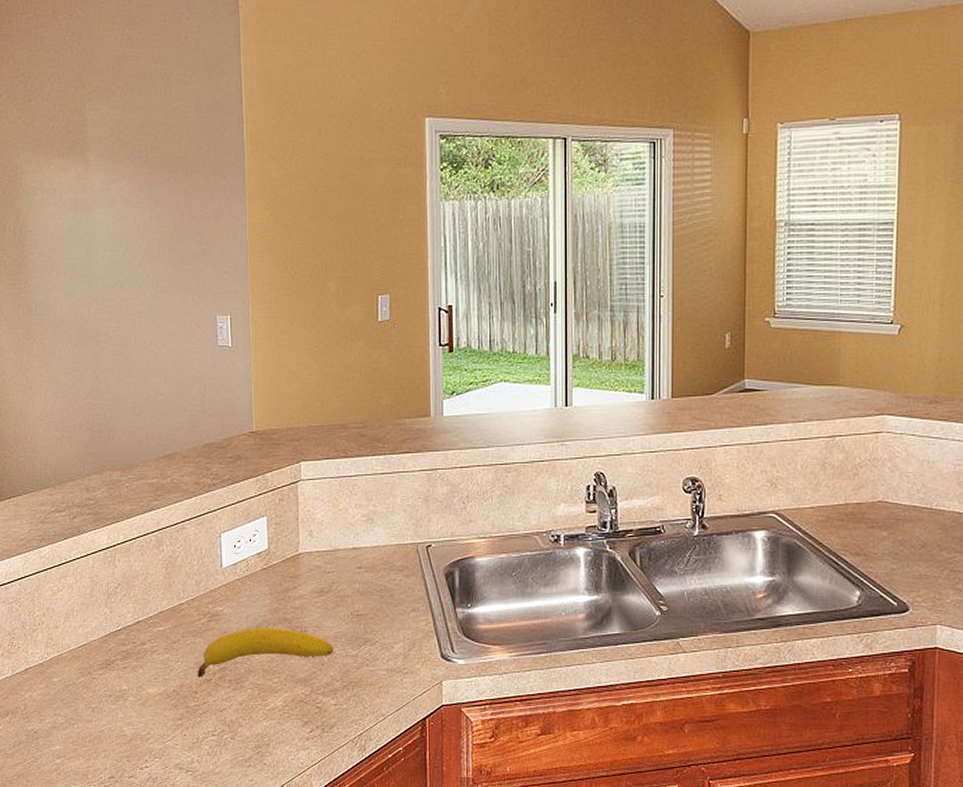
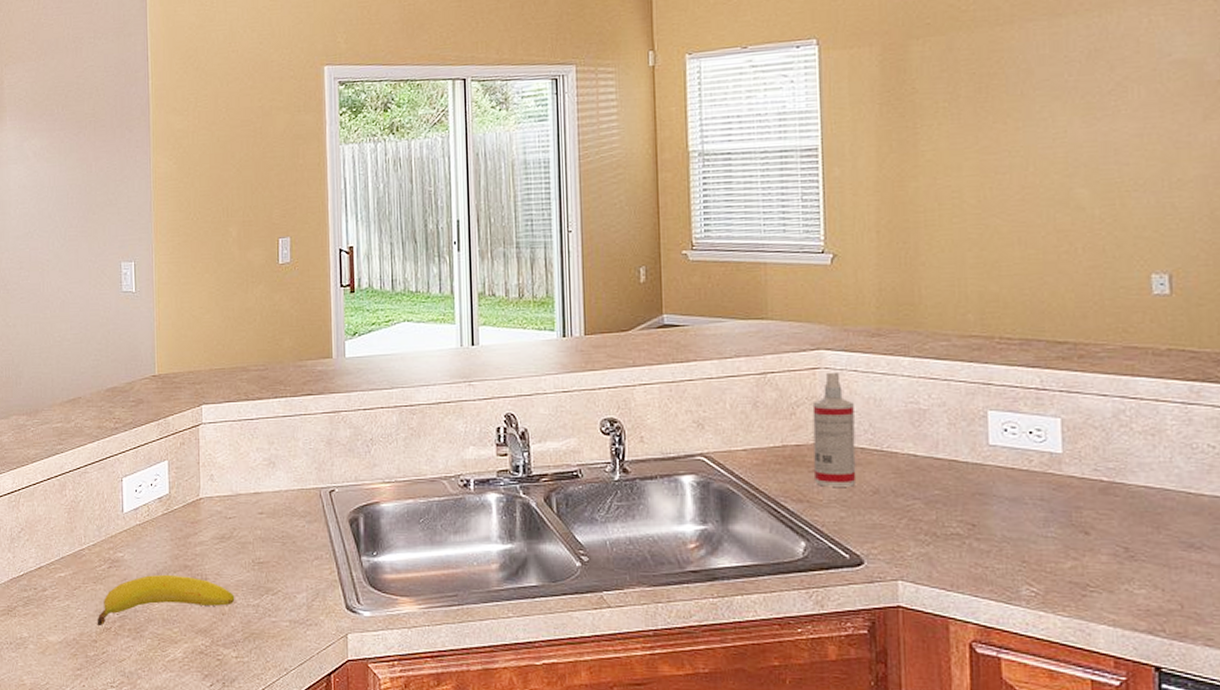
spray bottle: none [872,436,910,541] -> present [812,372,857,487]

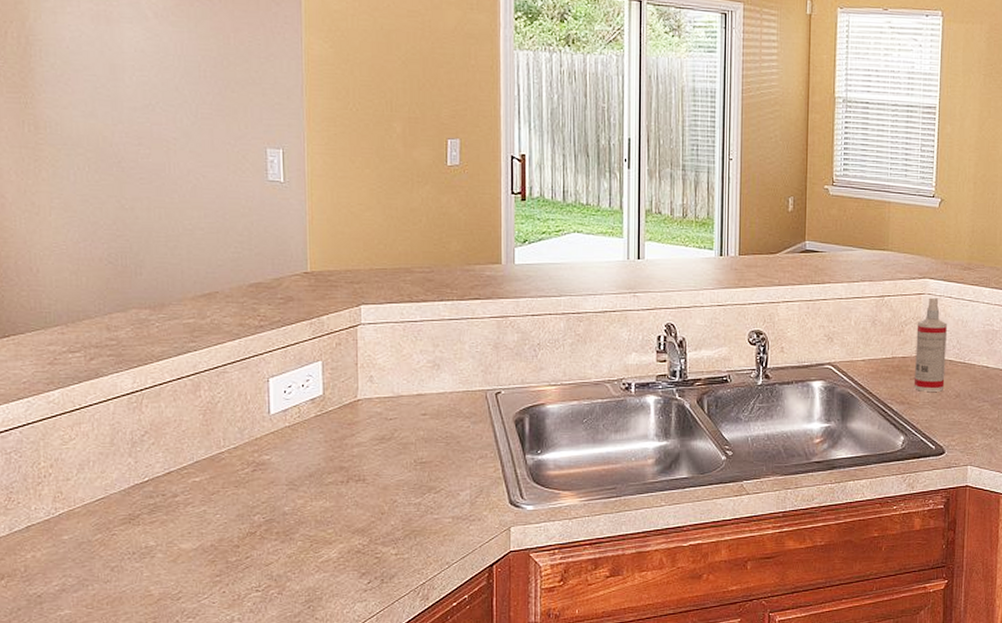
fruit: present [97,574,235,625] -> none [239,476,395,530]

